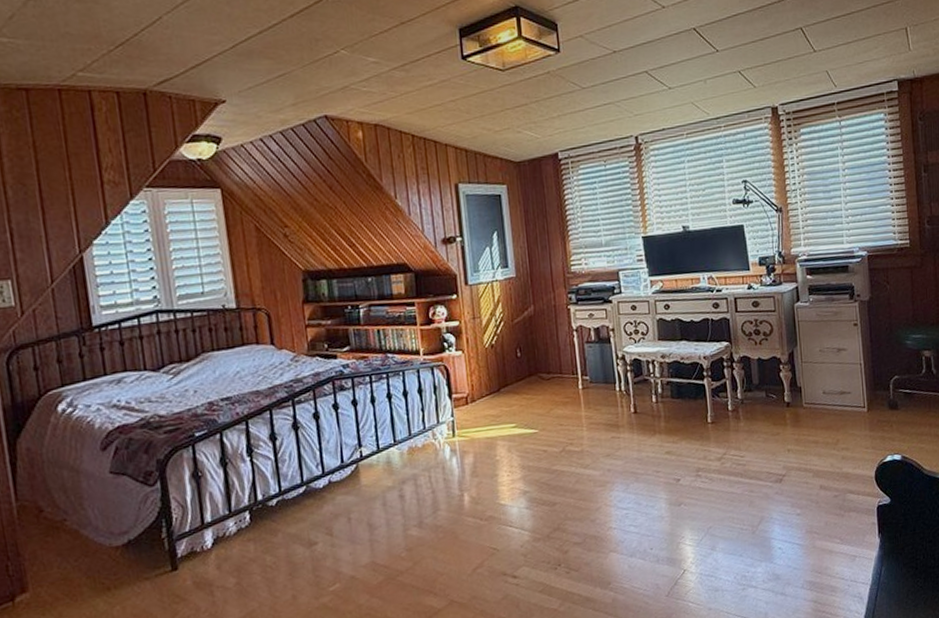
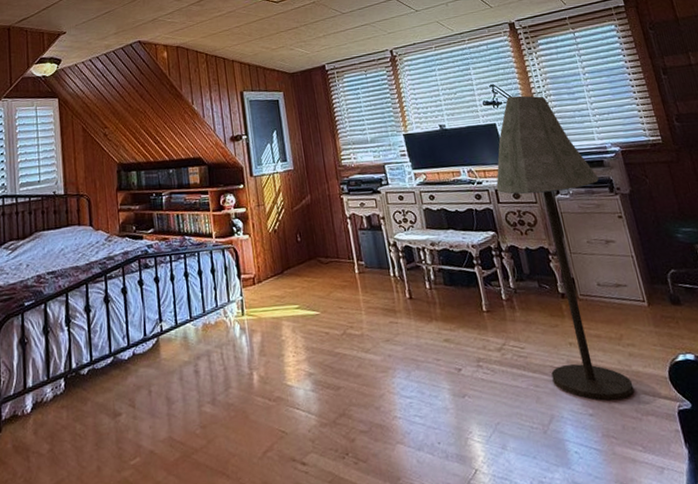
floor lamp: none [736,193,842,501] -> present [496,95,635,401]

